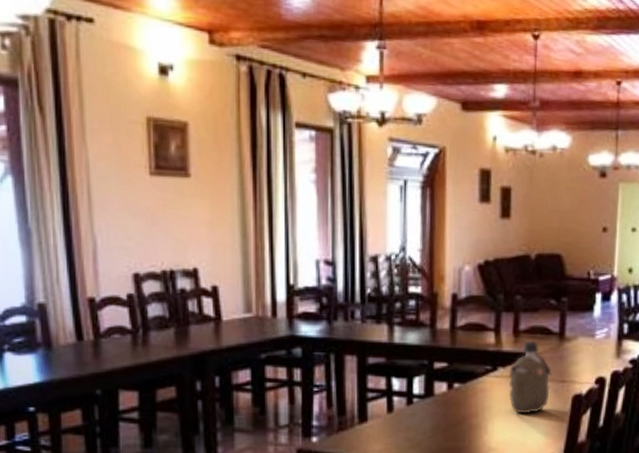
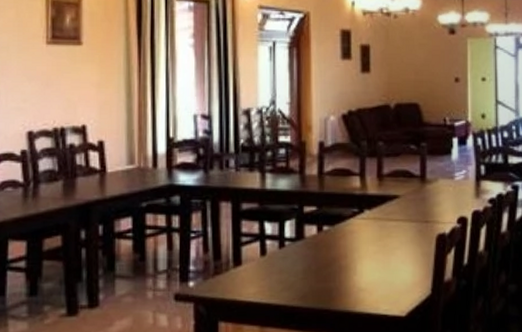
water bottle: present [509,340,552,414] -> none [376,183,416,254]

